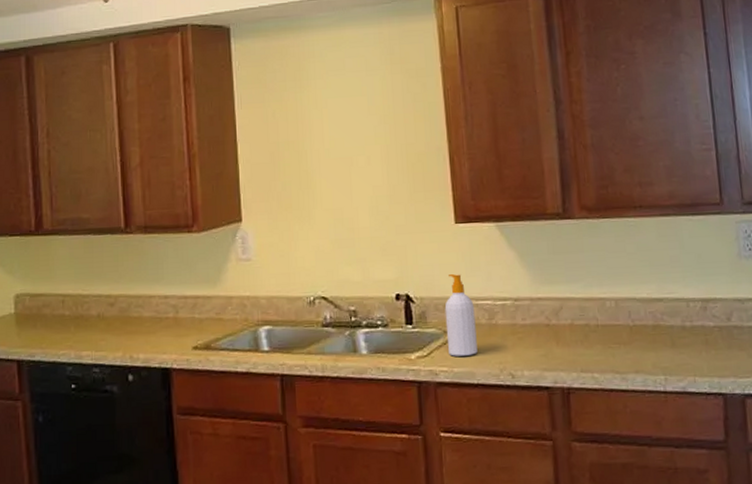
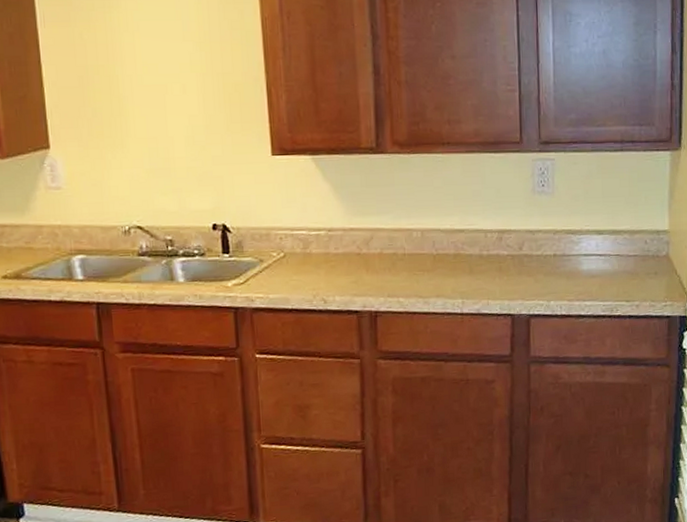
soap bottle: present [444,273,478,356] -> none [261,204,292,284]

